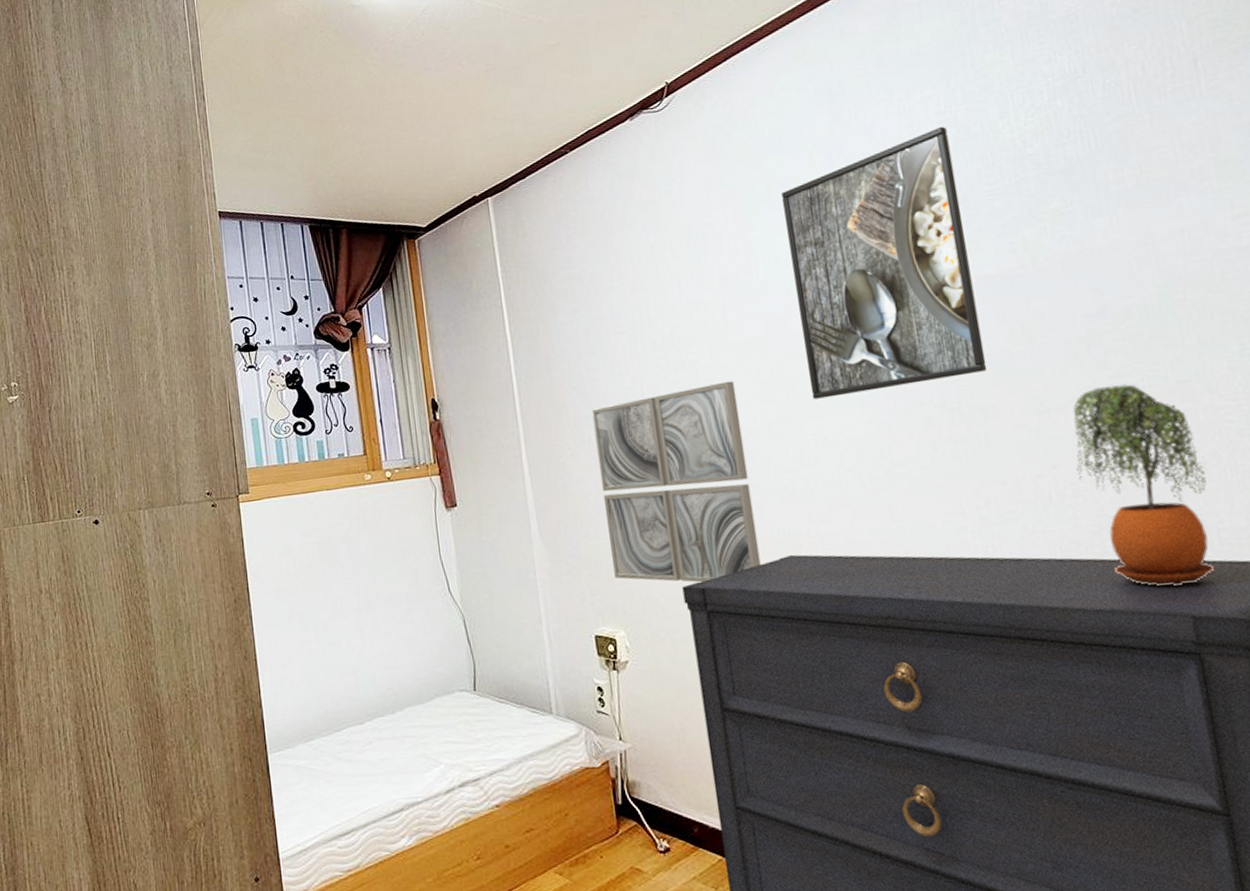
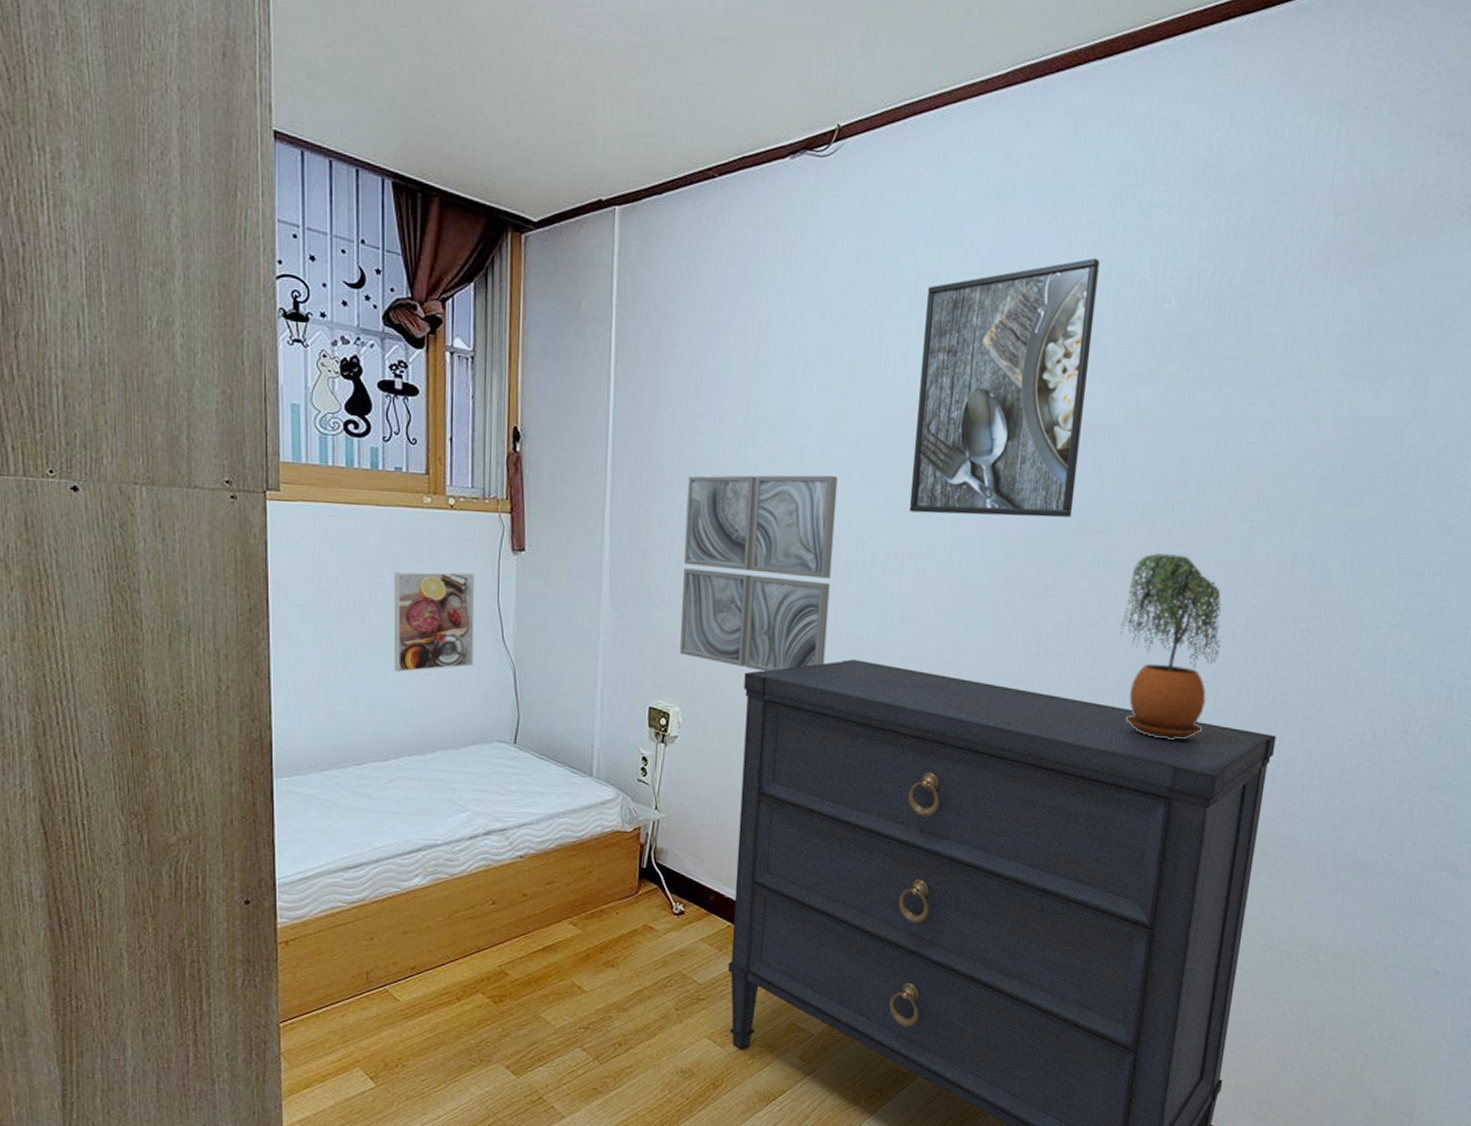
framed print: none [348,534,427,637] -> present [393,571,475,672]

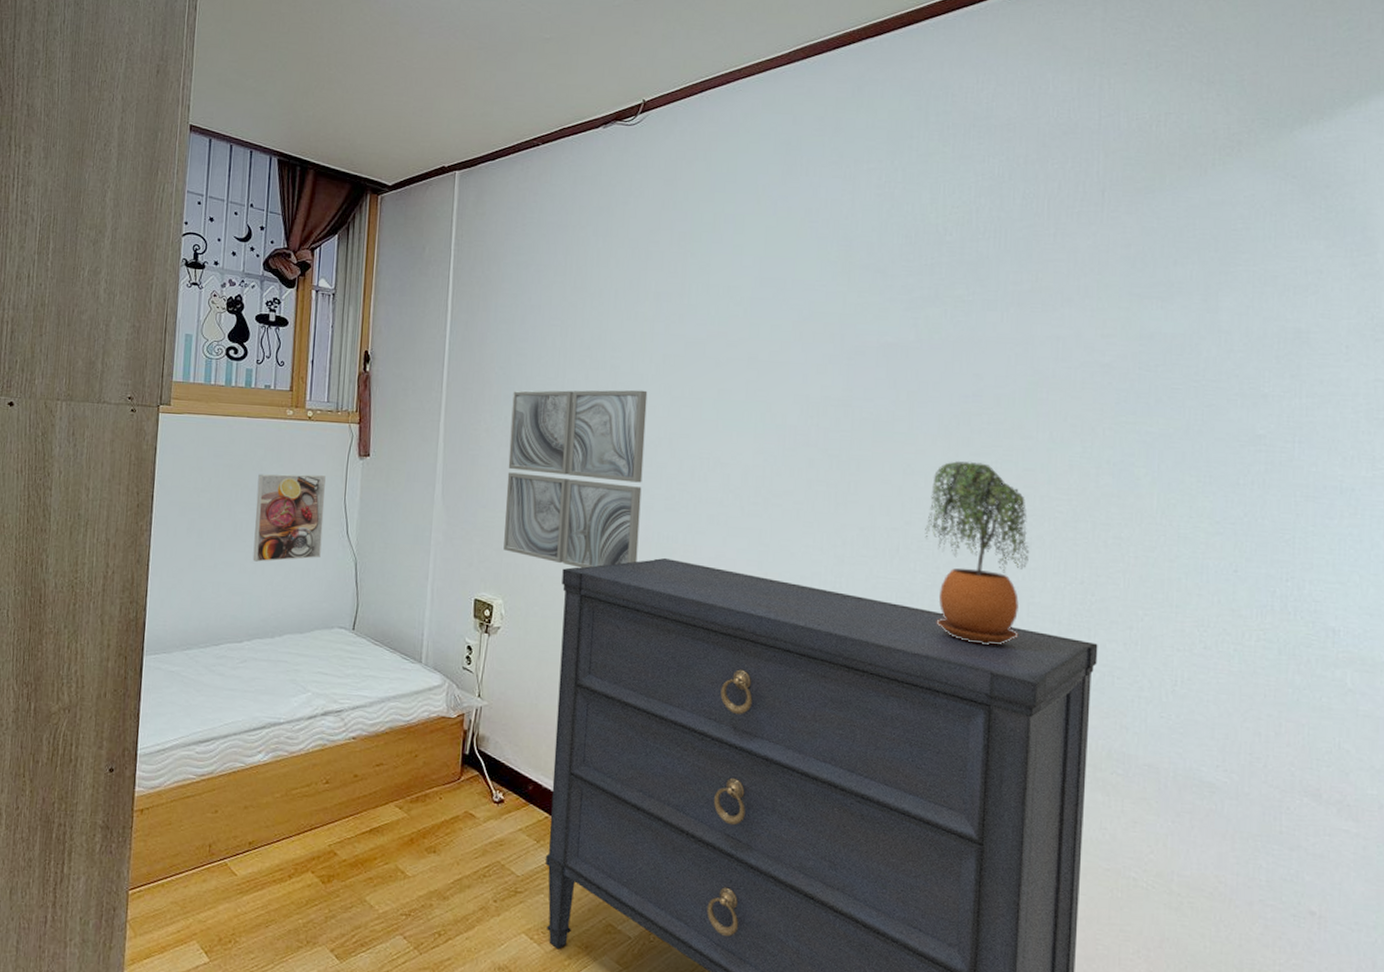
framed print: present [909,258,1100,518] -> none [713,198,882,428]

